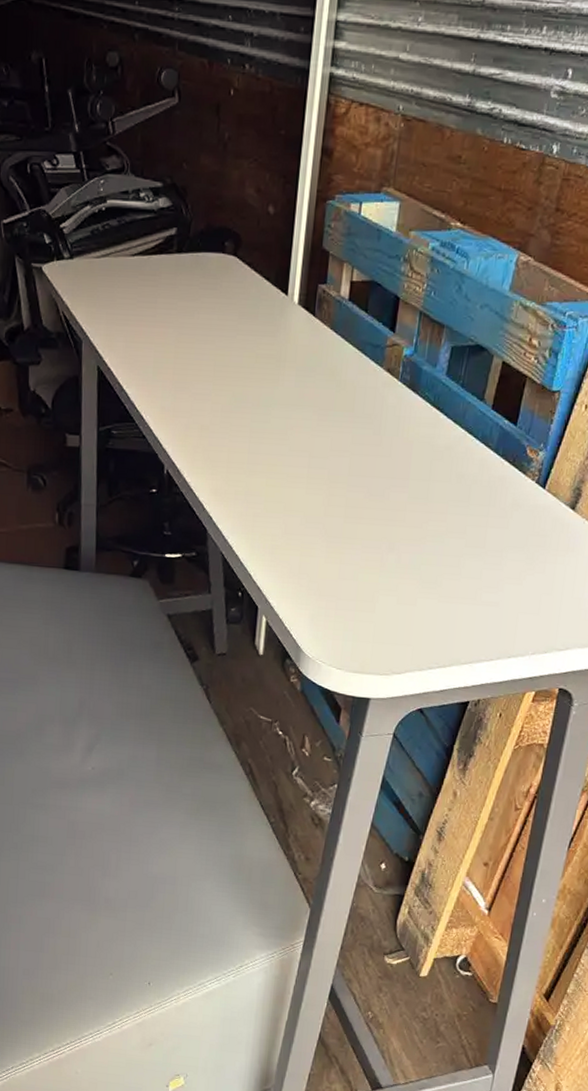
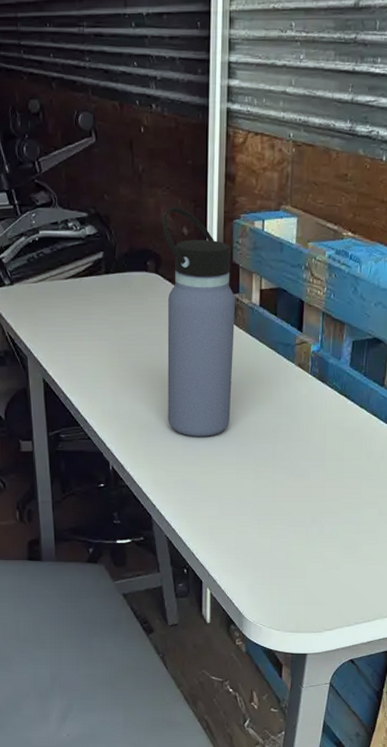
water bottle: none [234,180,322,444] -> present [162,206,236,437]

